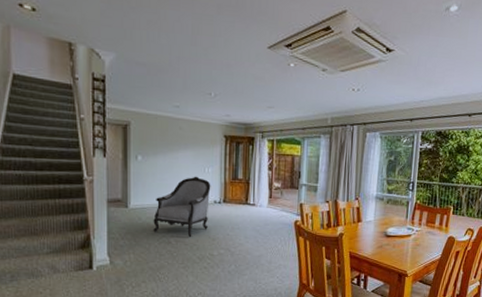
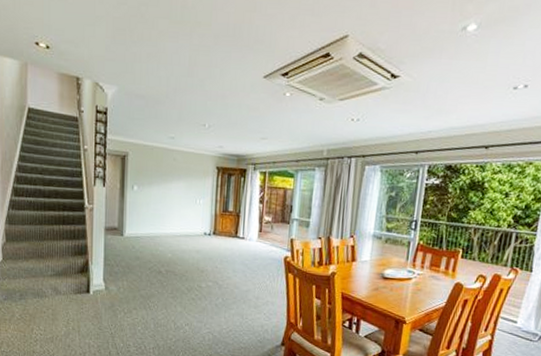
armchair: present [153,176,211,238] -> none [145,207,202,269]

